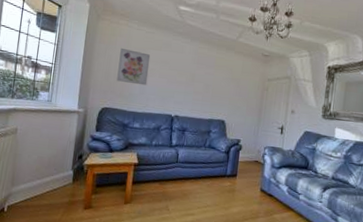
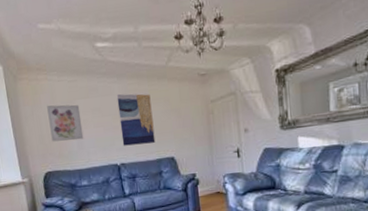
wall art: none [181,54,216,104] -> present [116,94,156,146]

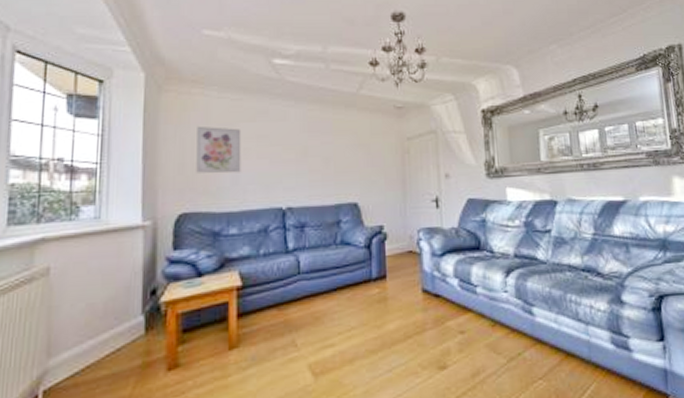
wall art: present [116,94,156,146] -> none [292,121,336,185]

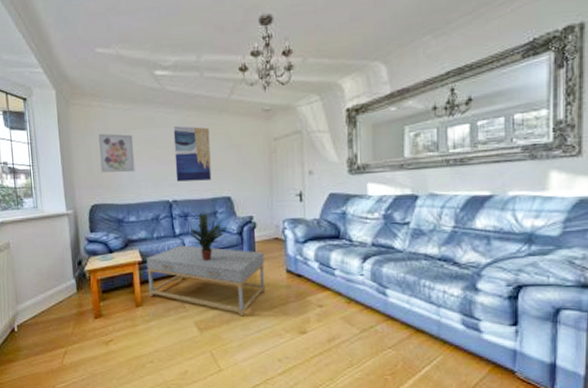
coffee table: none [248,263,398,353] -> present [146,245,266,317]
wall art: none [292,121,336,185] -> present [173,126,212,182]
potted plant: none [305,223,353,283] -> present [189,214,228,261]

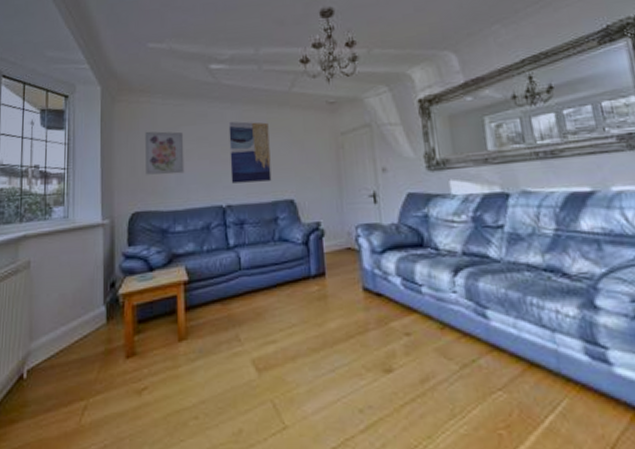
coffee table: present [146,245,266,317] -> none [193,259,339,351]
potted plant: present [189,214,228,261] -> none [245,220,291,279]

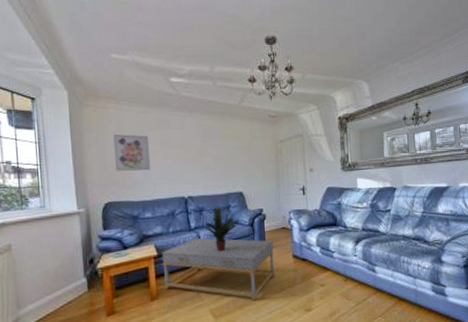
coffee table: none [193,259,339,351] -> present [162,238,275,301]
wall art: present [228,121,272,184] -> none [188,128,225,179]
potted plant: none [245,220,291,279] -> present [204,208,240,252]

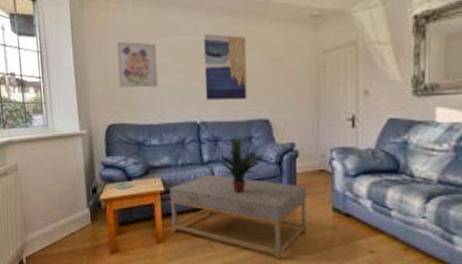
wall art: none [188,128,225,179] -> present [203,34,247,100]

